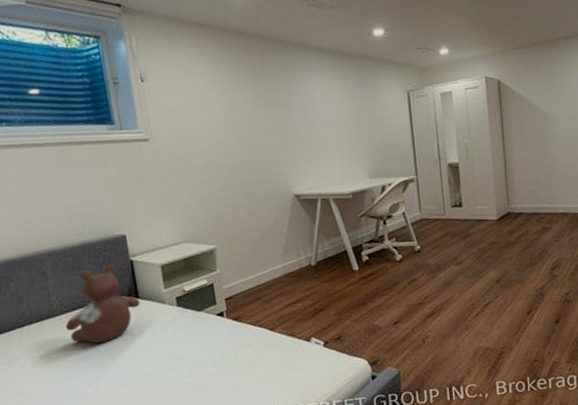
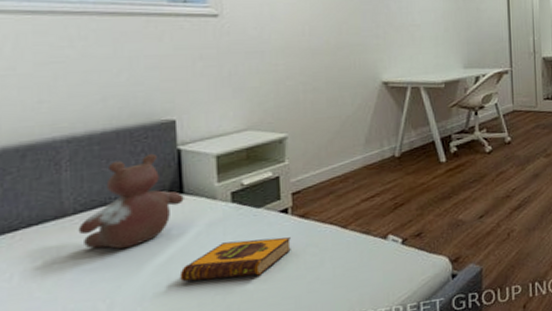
hardback book: none [144,337,229,373] -> present [179,237,291,282]

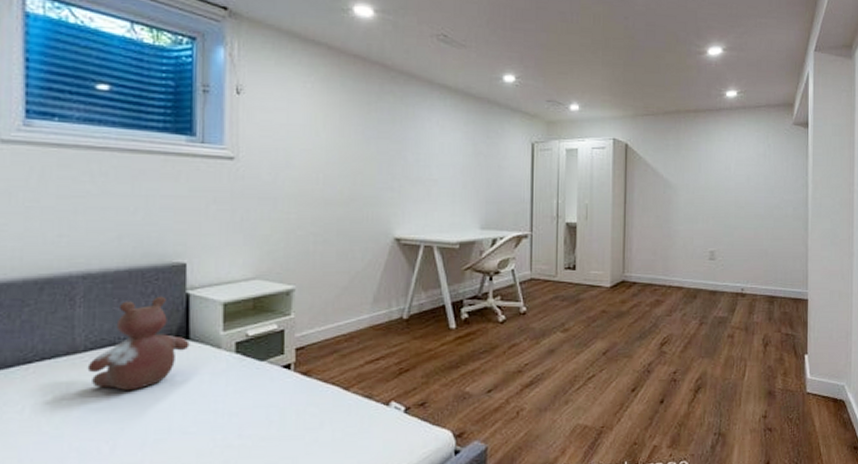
hardback book: present [179,237,291,282] -> none [180,393,291,432]

